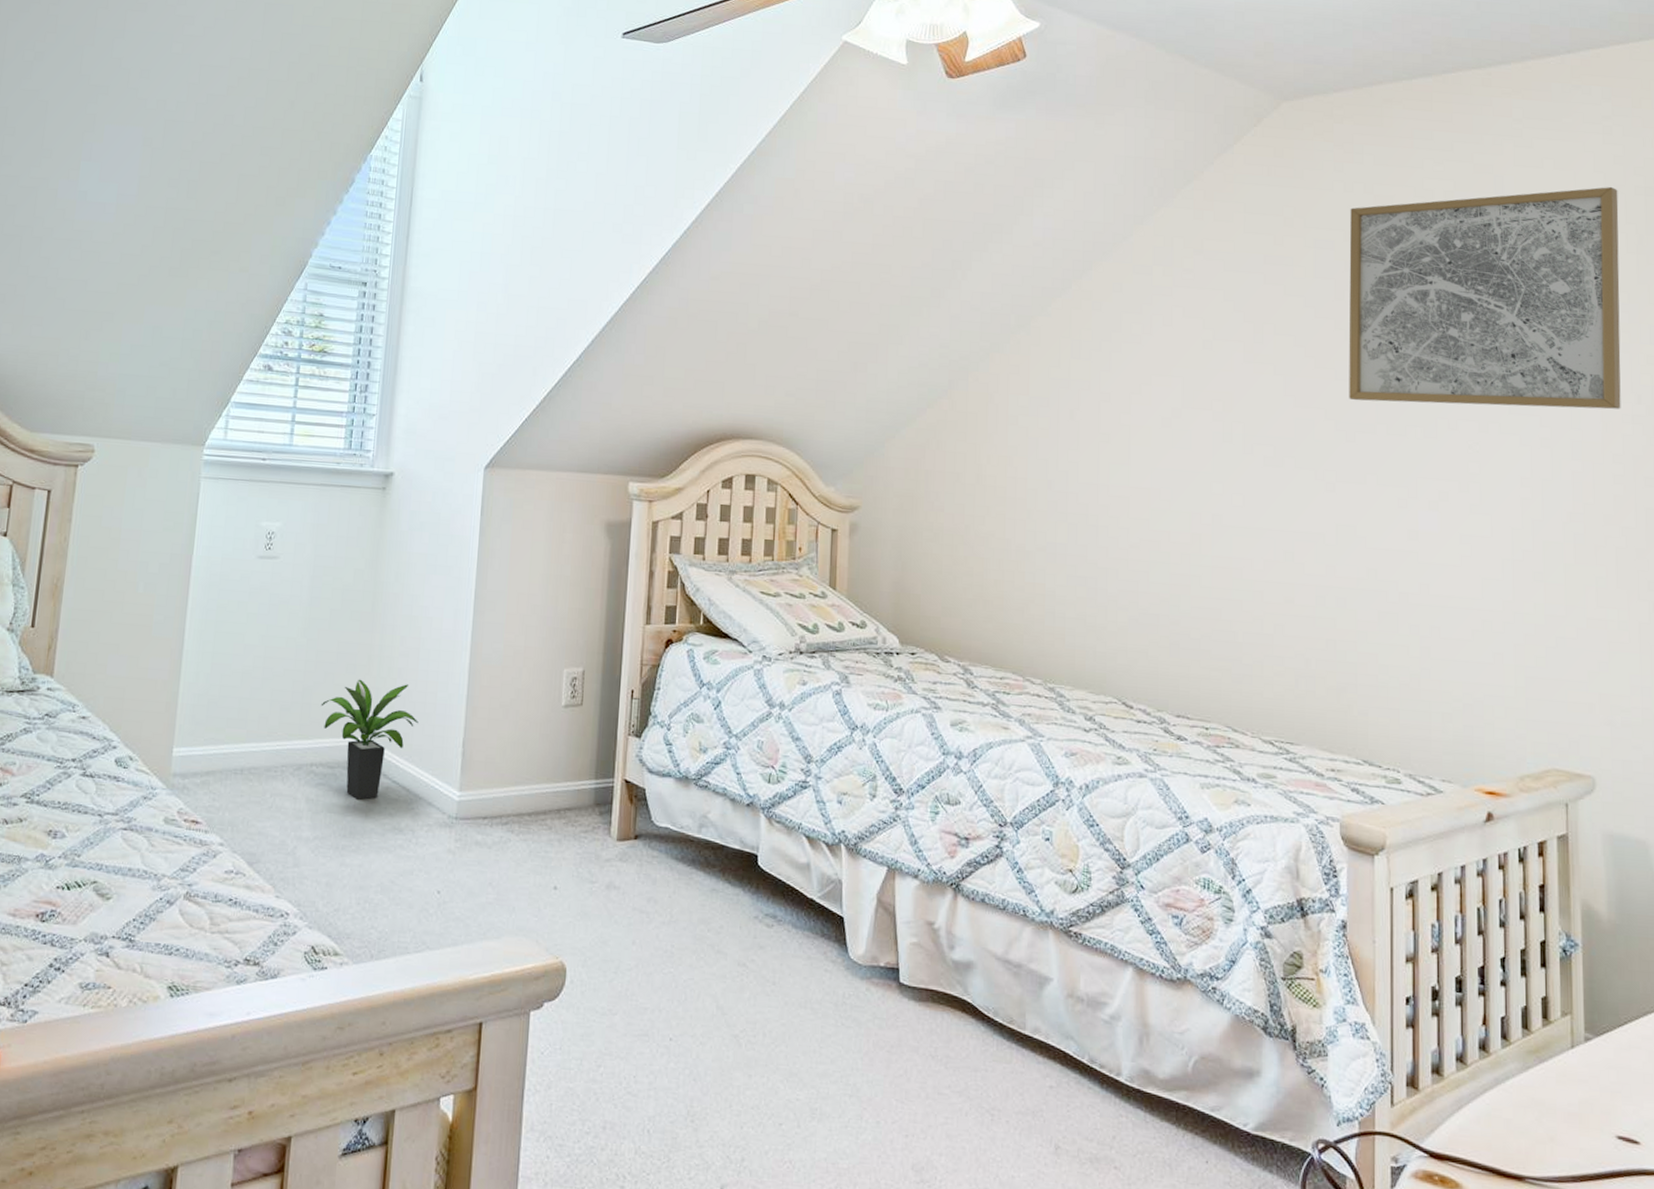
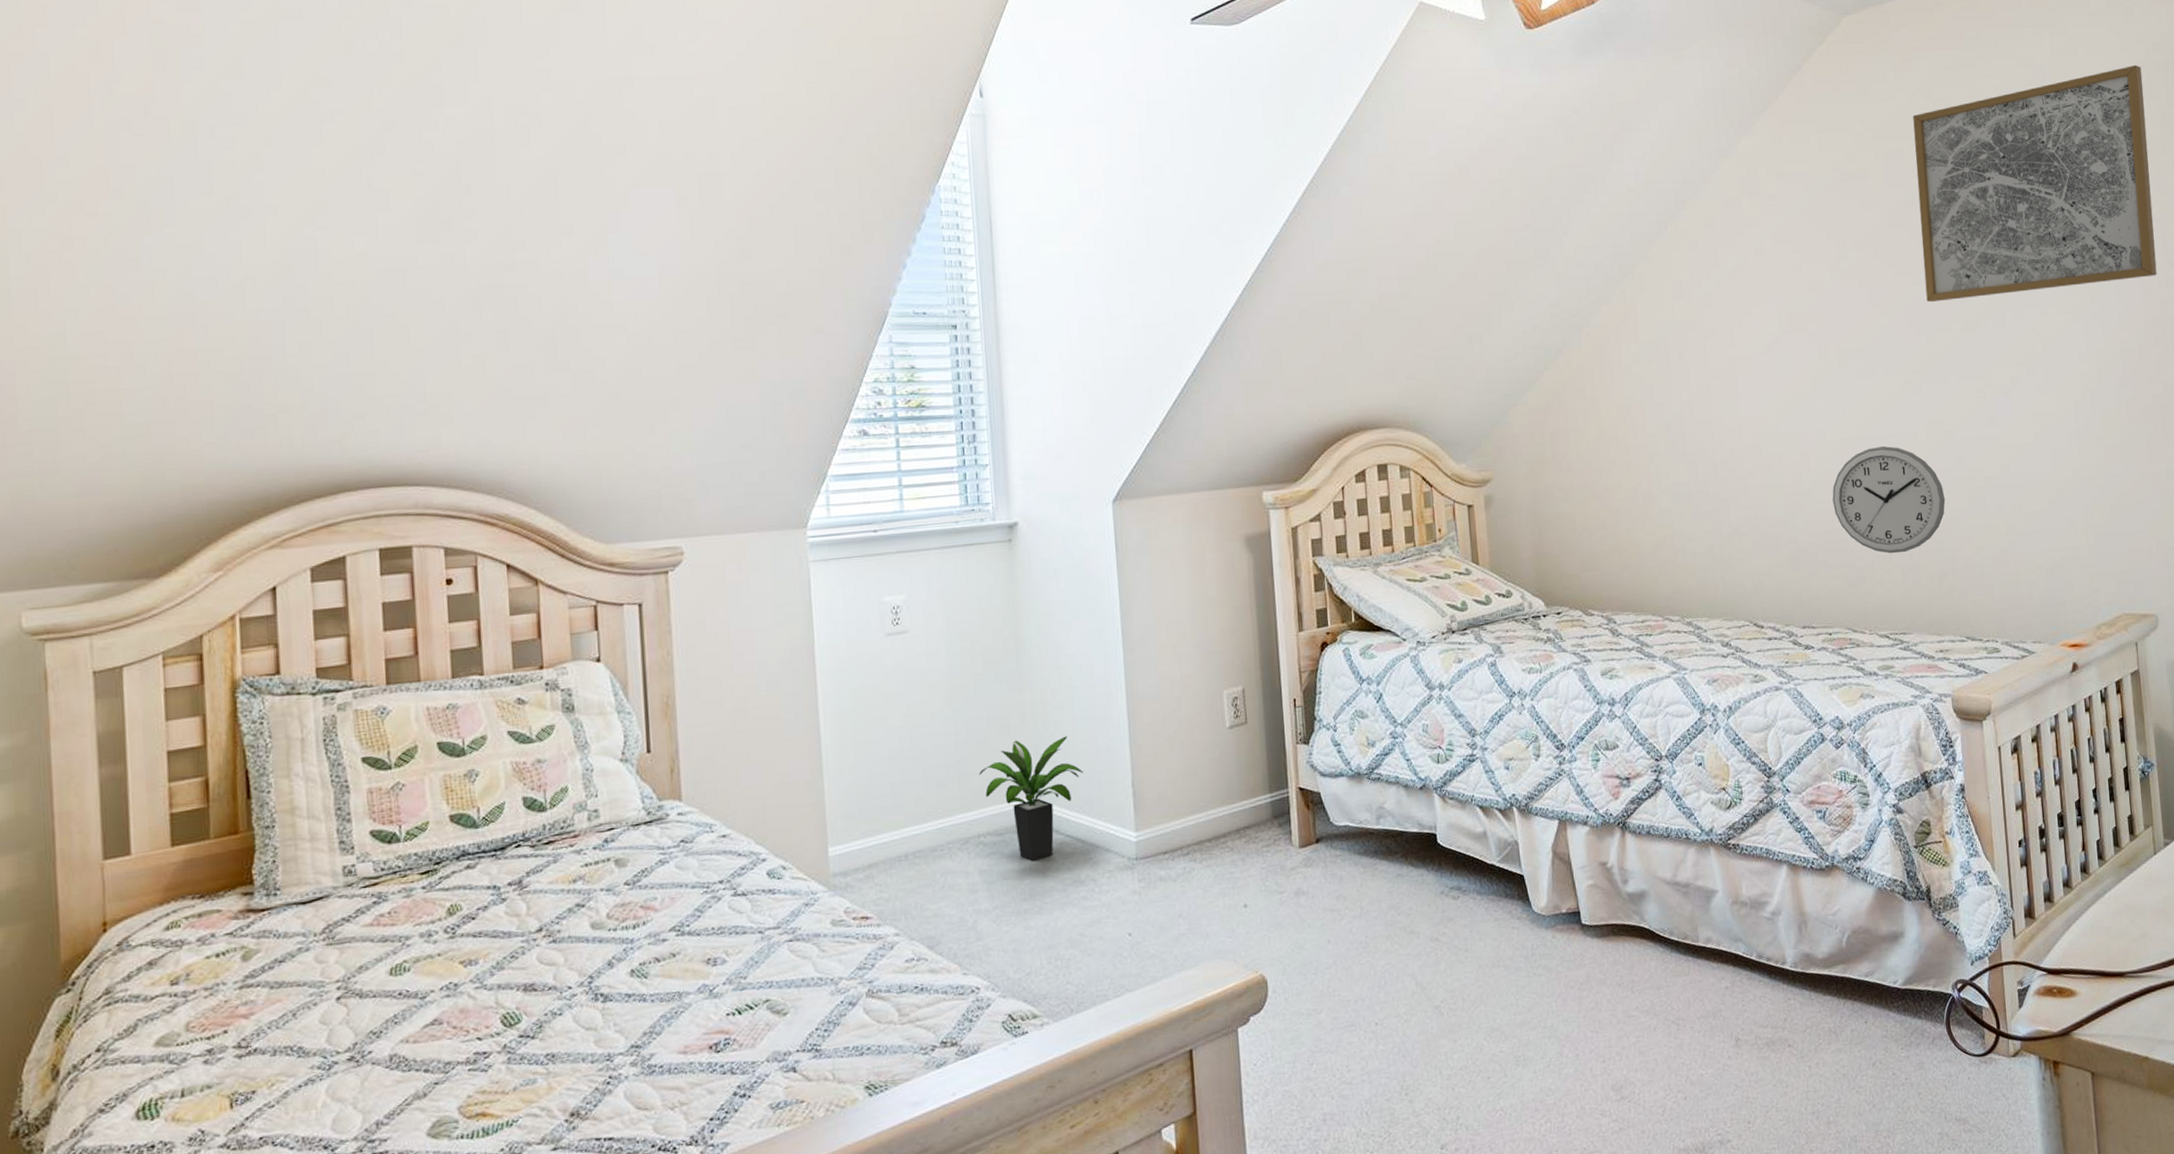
wall clock: none [1223,540,1352,657] -> present [1832,446,1946,554]

